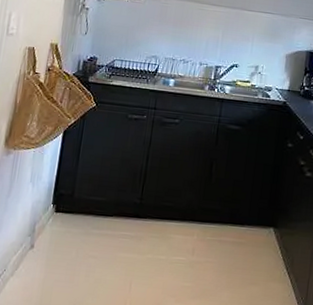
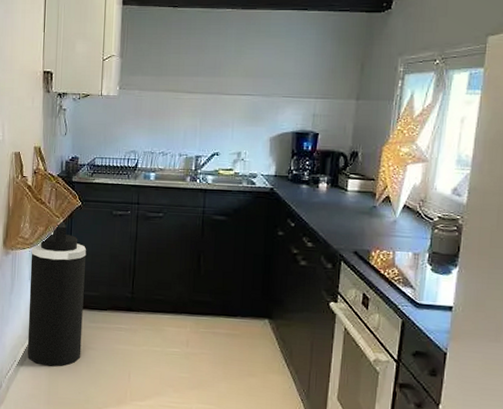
trash can: none [20,121,97,276] -> present [27,221,87,367]

